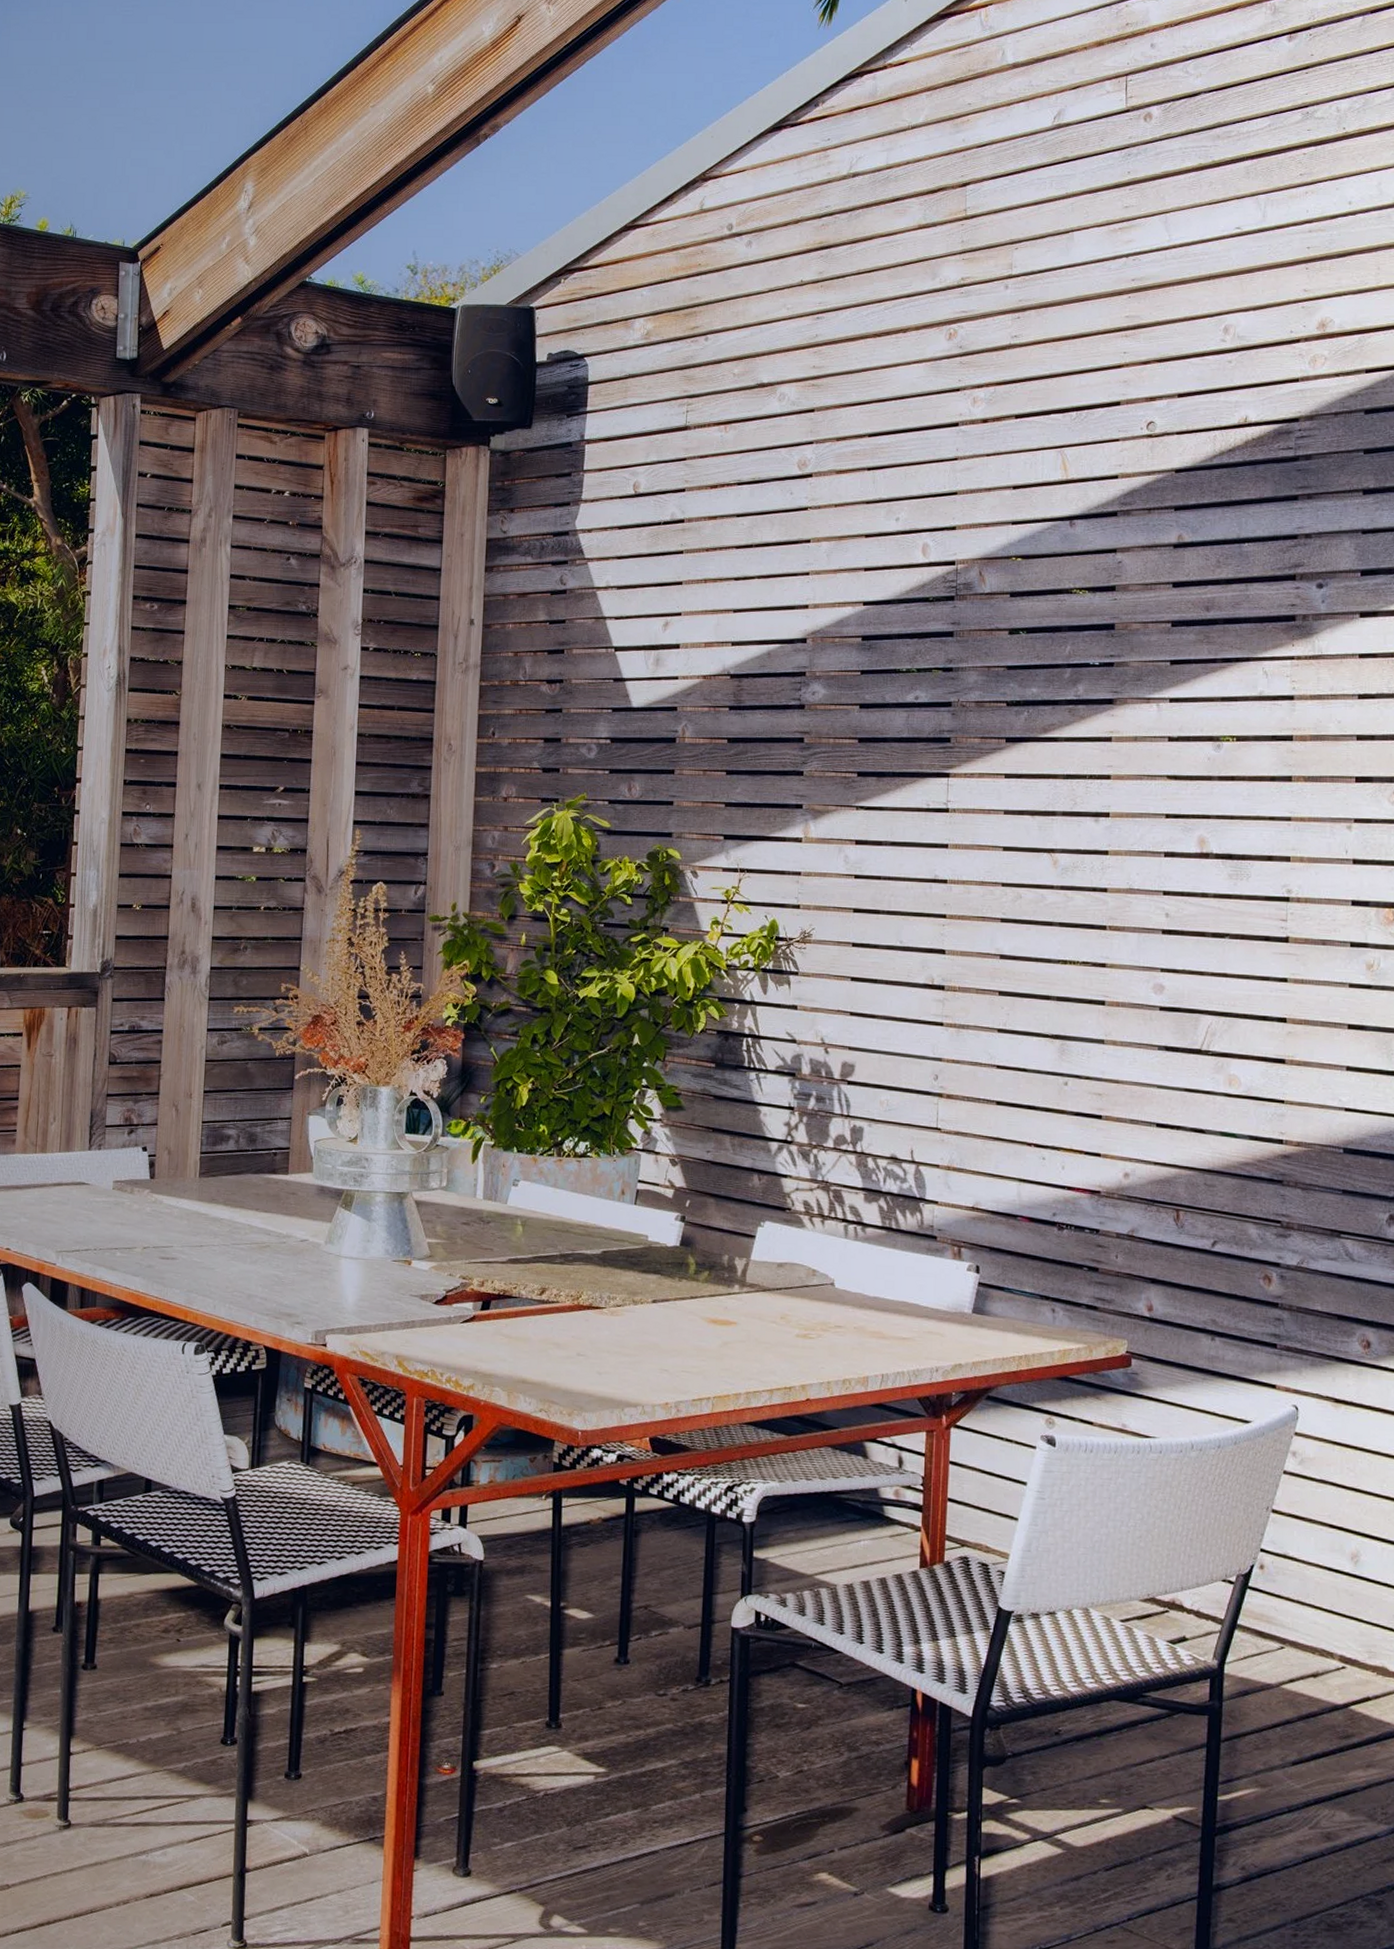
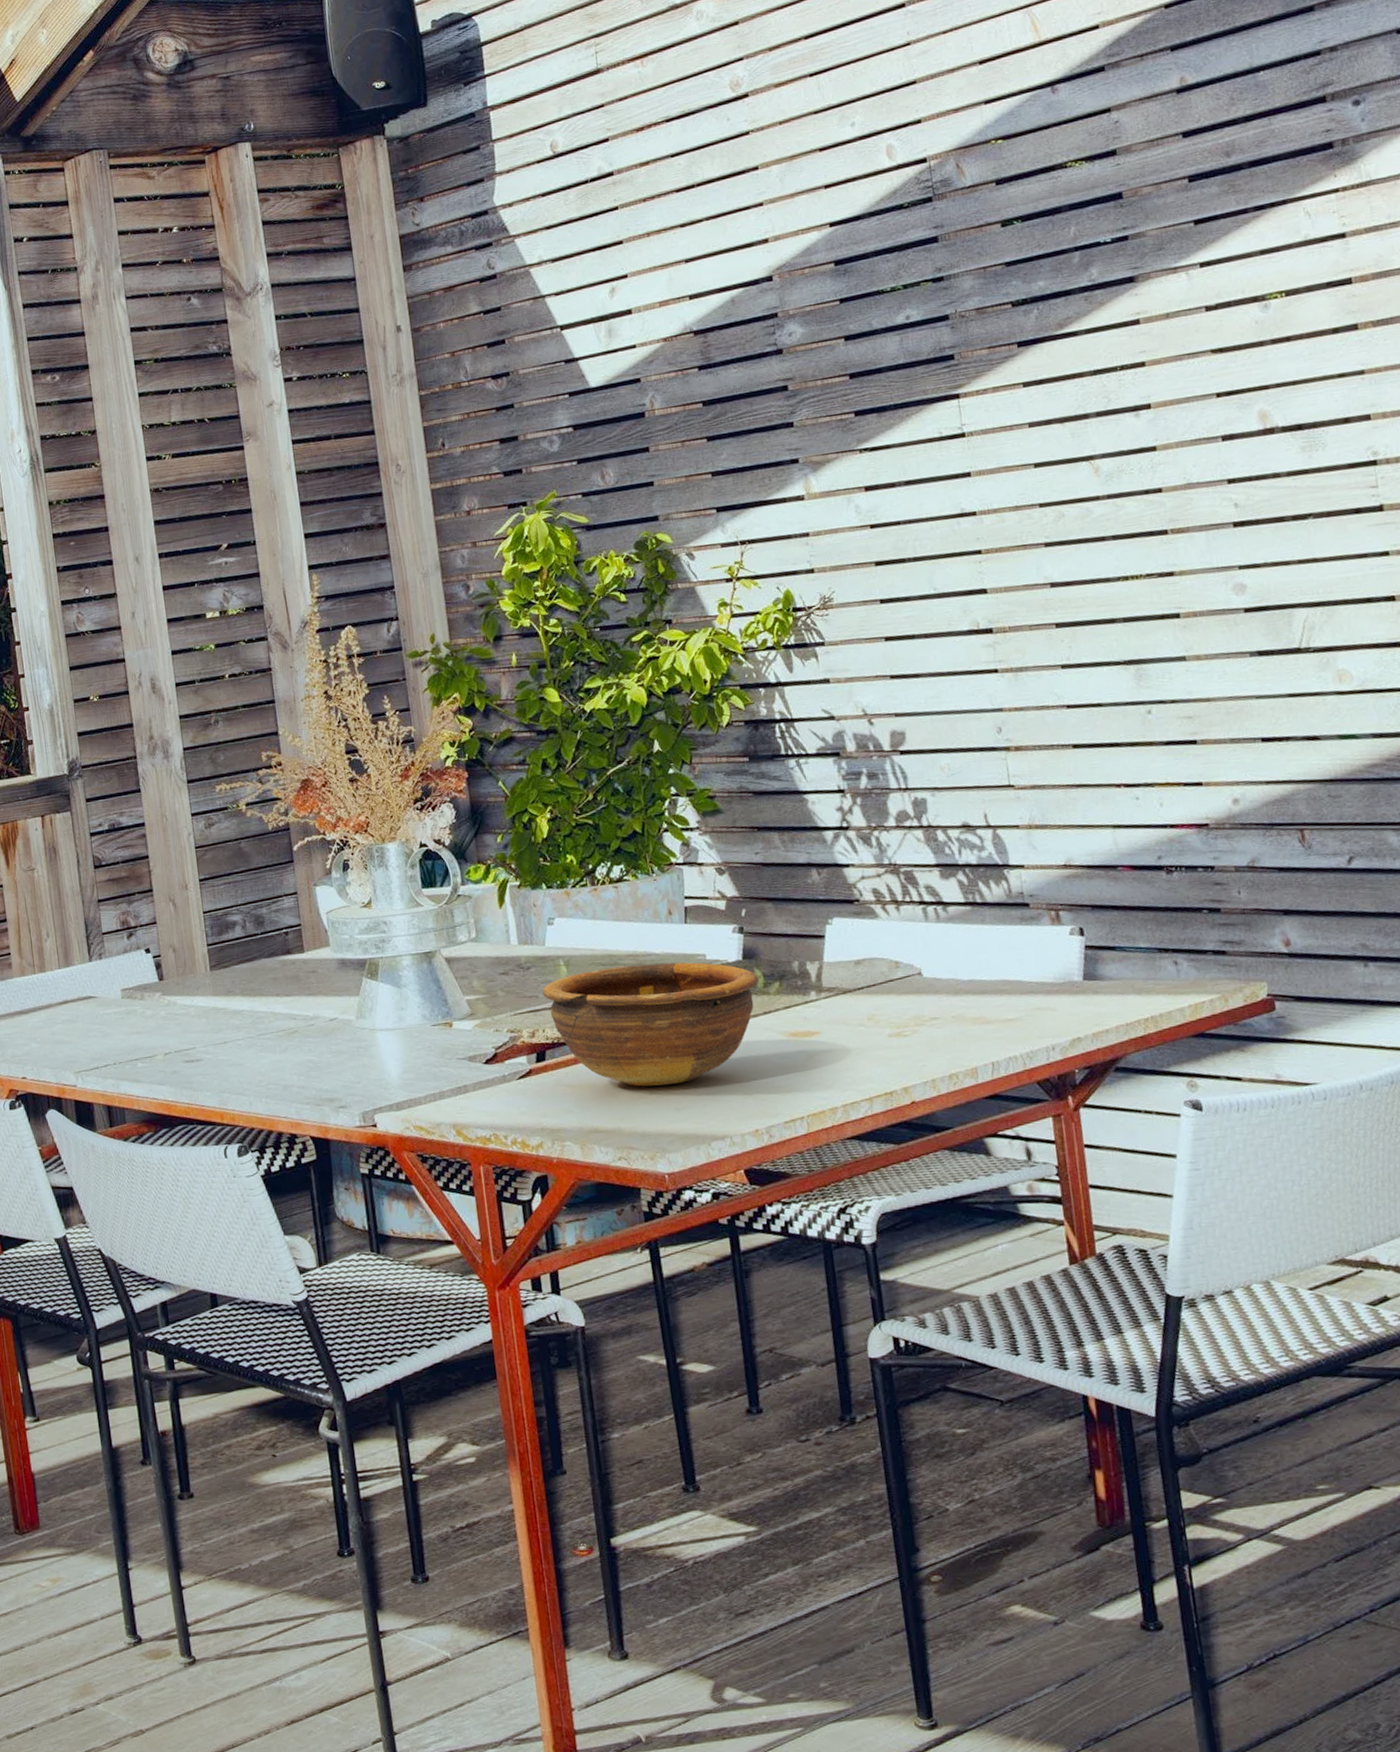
bowl: none [497,1233,691,1350] -> present [542,962,759,1087]

